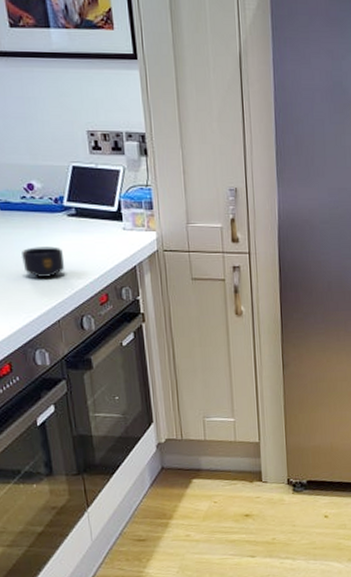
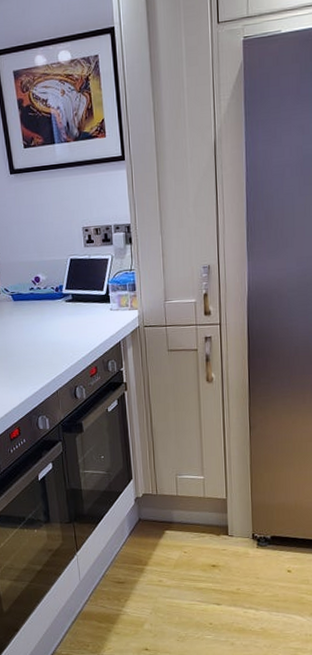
mug: present [21,246,65,279] -> none [29,328,63,356]

